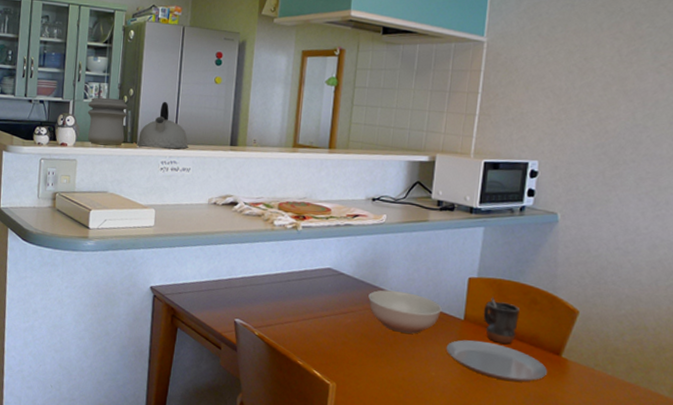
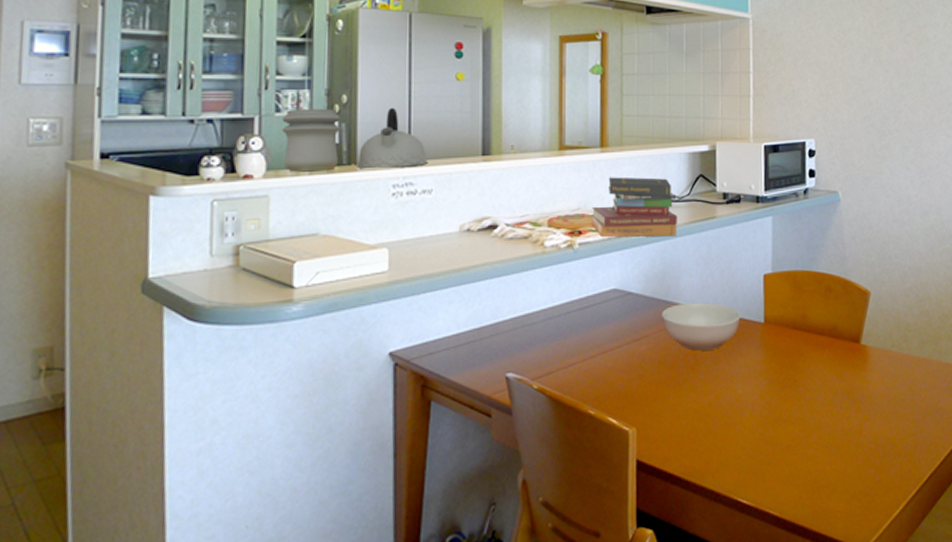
books: none [314,174,393,232] -> present [591,177,678,238]
plate: present [446,339,548,383] -> none [750,342,851,383]
mug: present [483,297,520,344] -> none [782,292,817,342]

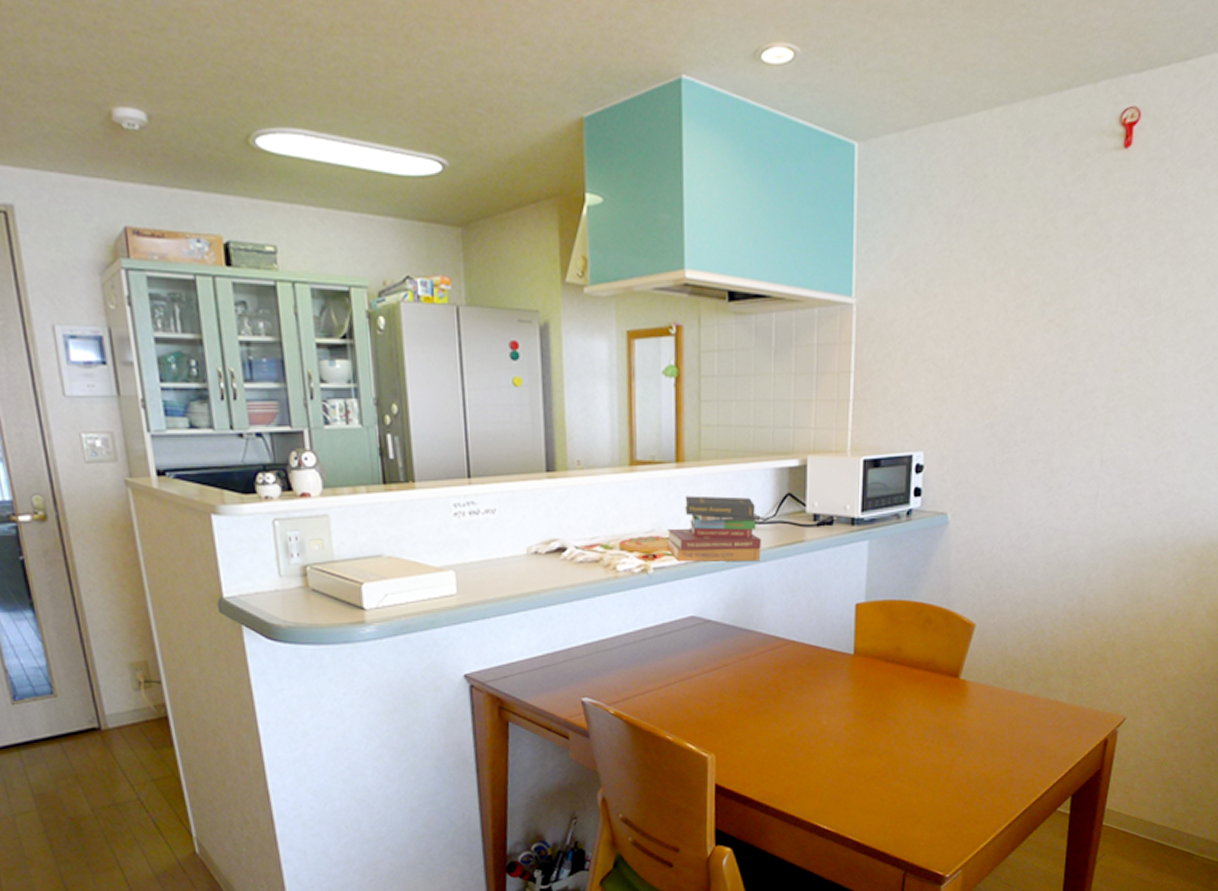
jar: present [281,108,341,172] -> none [332,420,395,490]
kettle: present [357,107,429,169] -> none [414,417,490,487]
bowl: present [662,302,742,351] -> none [743,632,830,681]

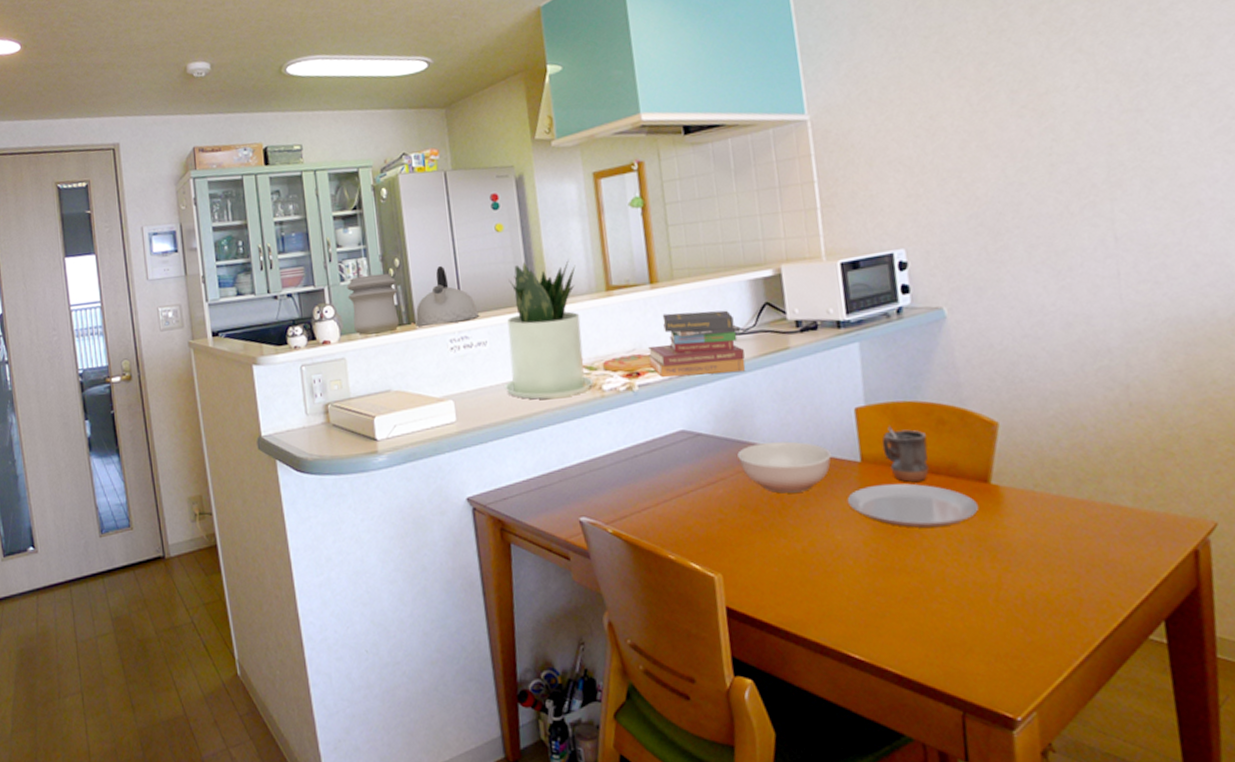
jar: none [332,420,395,490] -> present [346,273,399,335]
kettle: none [414,417,490,487] -> present [415,265,480,327]
planter: none [513,424,608,577] -> present [505,260,594,400]
bowl: none [743,632,830,681] -> present [737,441,832,494]
plate: none [836,675,947,717] -> present [847,483,979,529]
mug: none [874,622,913,675] -> present [882,426,929,483]

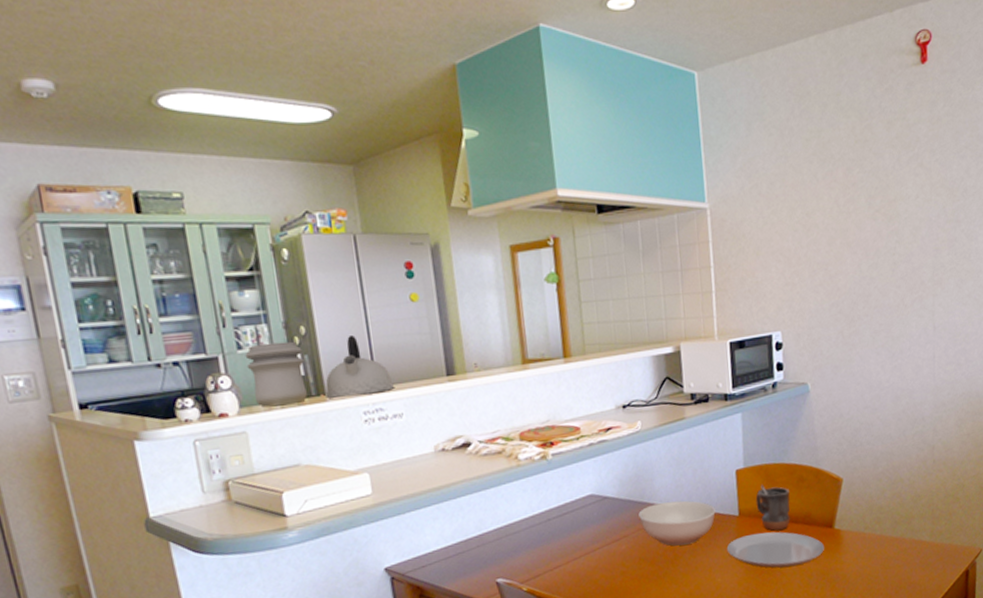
planter: present [505,260,594,400] -> none [422,333,510,470]
books: present [648,310,746,378] -> none [561,384,648,447]

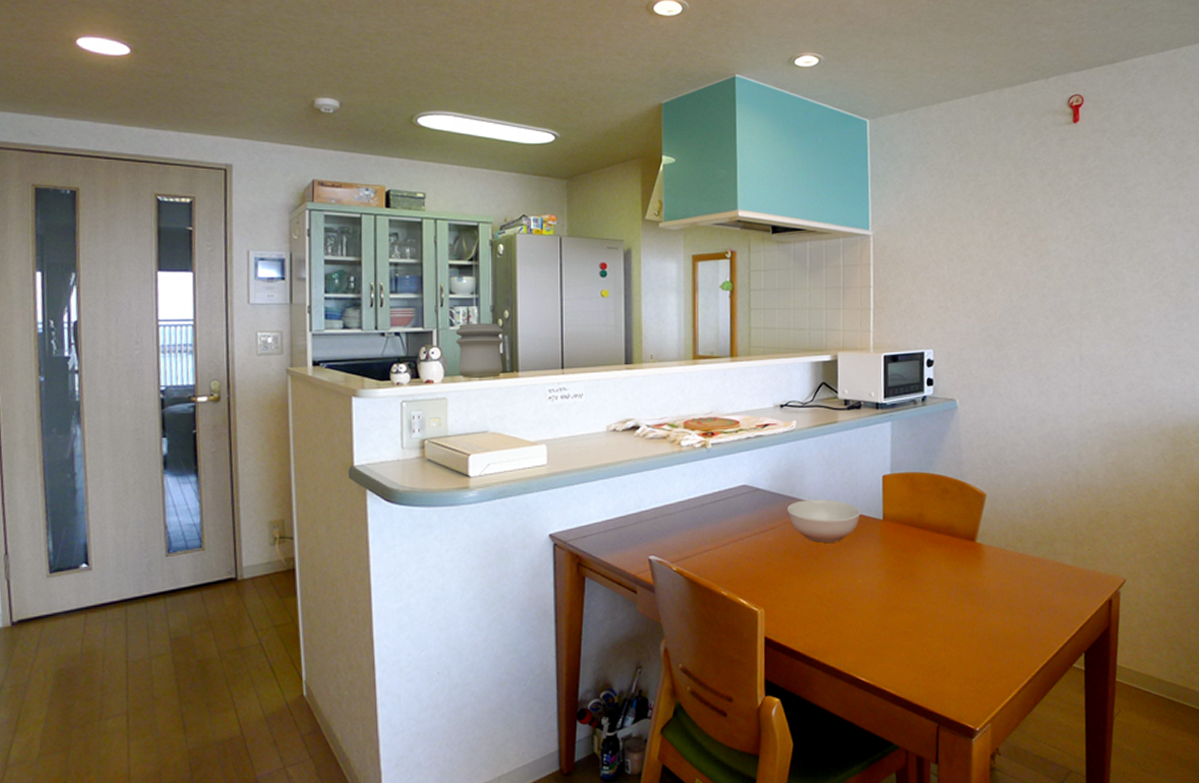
kettle: present [325,334,395,398] -> none [518,321,579,376]
plate: present [726,531,825,568] -> none [869,538,966,576]
mug: present [755,485,790,531] -> none [900,492,934,539]

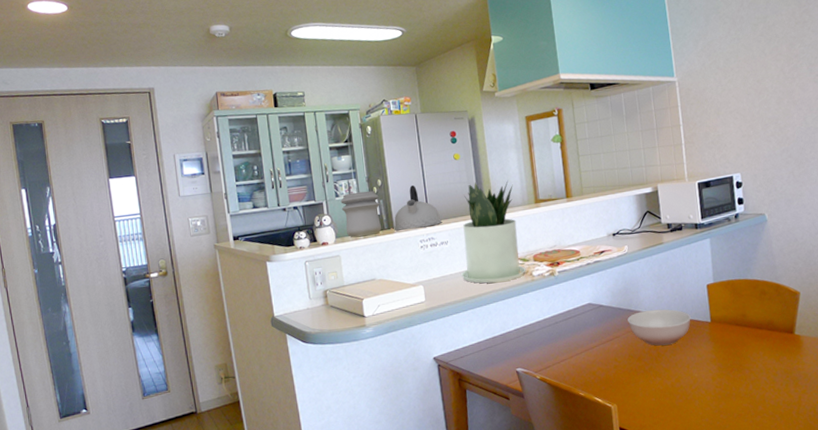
kettle: none [518,321,579,376] -> present [394,184,443,231]
planter: none [595,327,674,450] -> present [461,181,526,284]

